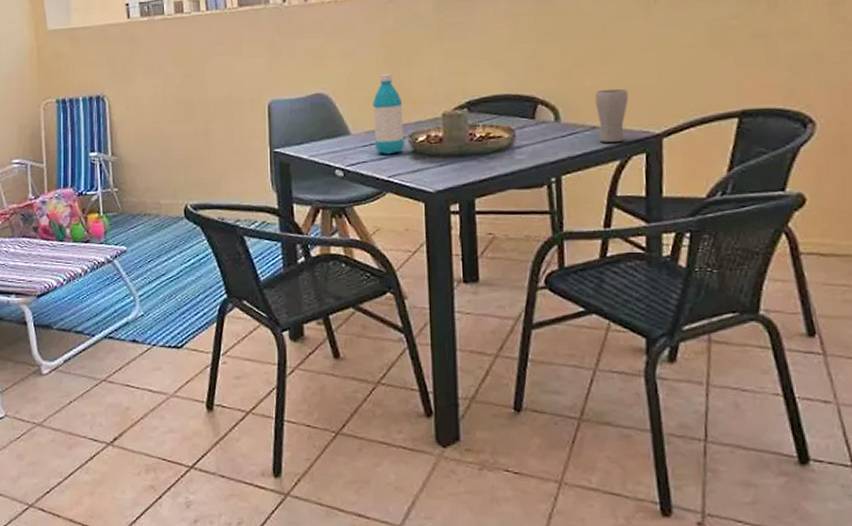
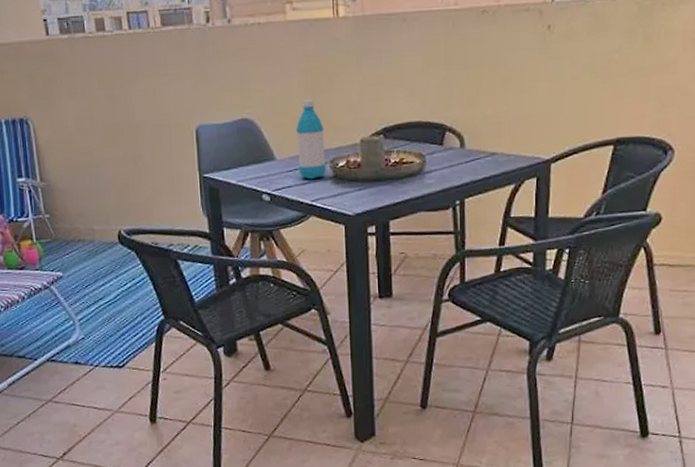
drinking glass: present [595,88,629,143] -> none [495,117,524,168]

